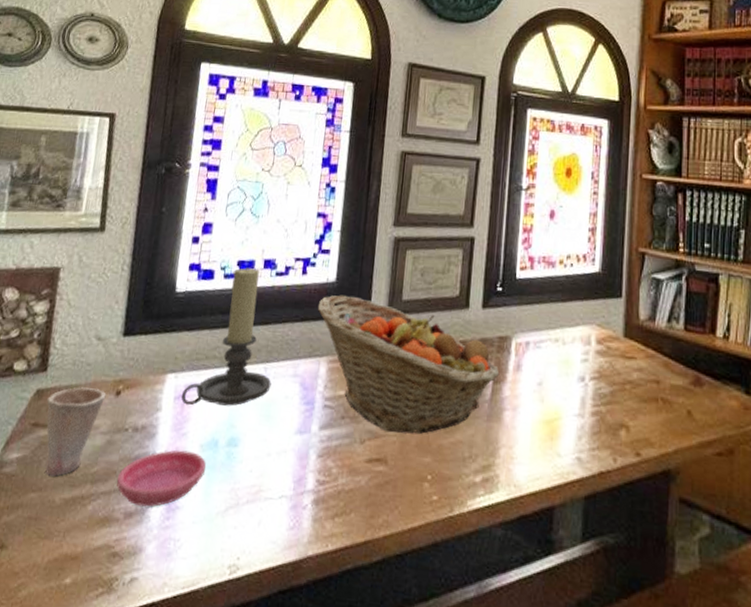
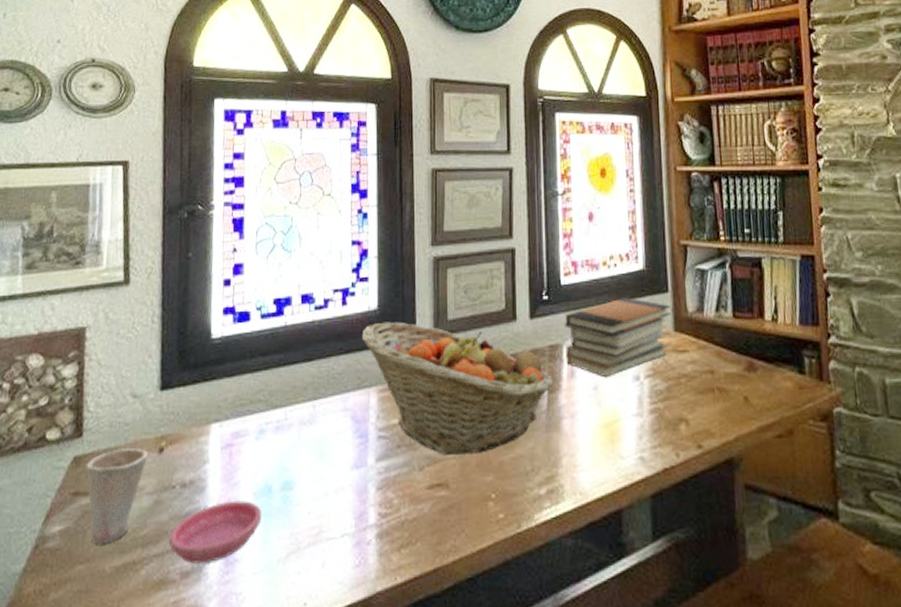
candle holder: present [181,267,272,406] -> none [229,305,322,454]
book stack: none [513,298,622,375] -> present [565,297,670,378]

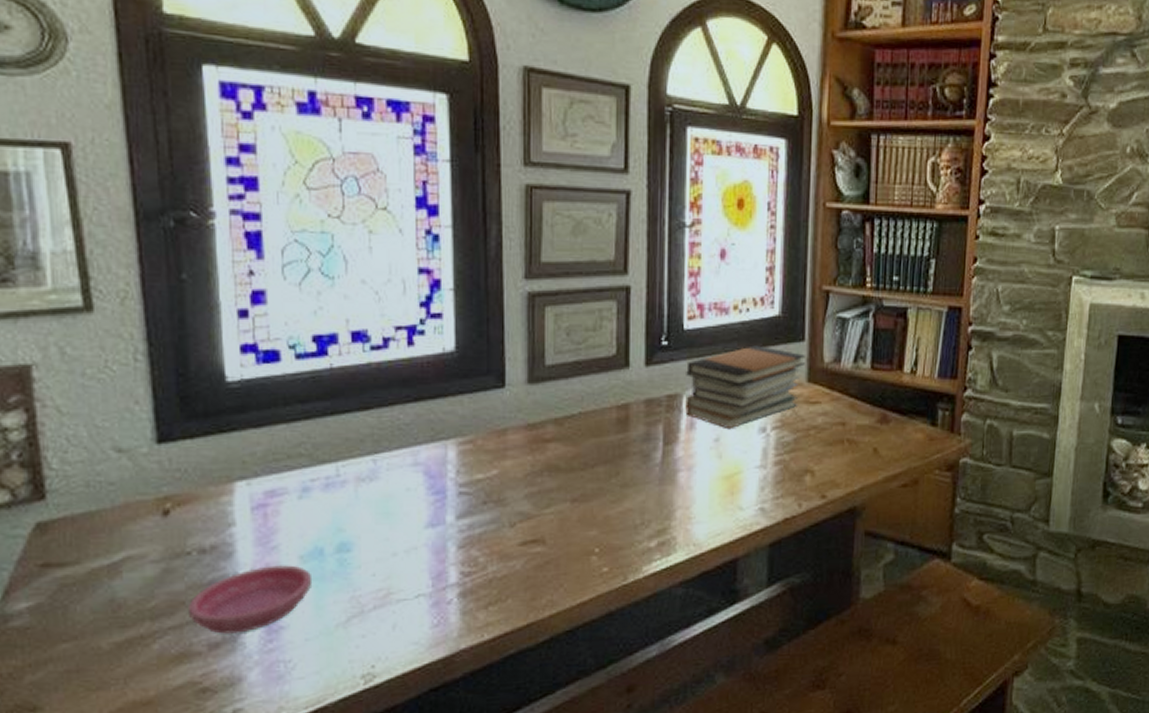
cup: present [86,449,149,545] -> none [56,511,148,621]
fruit basket: present [361,321,554,454] -> none [434,366,670,510]

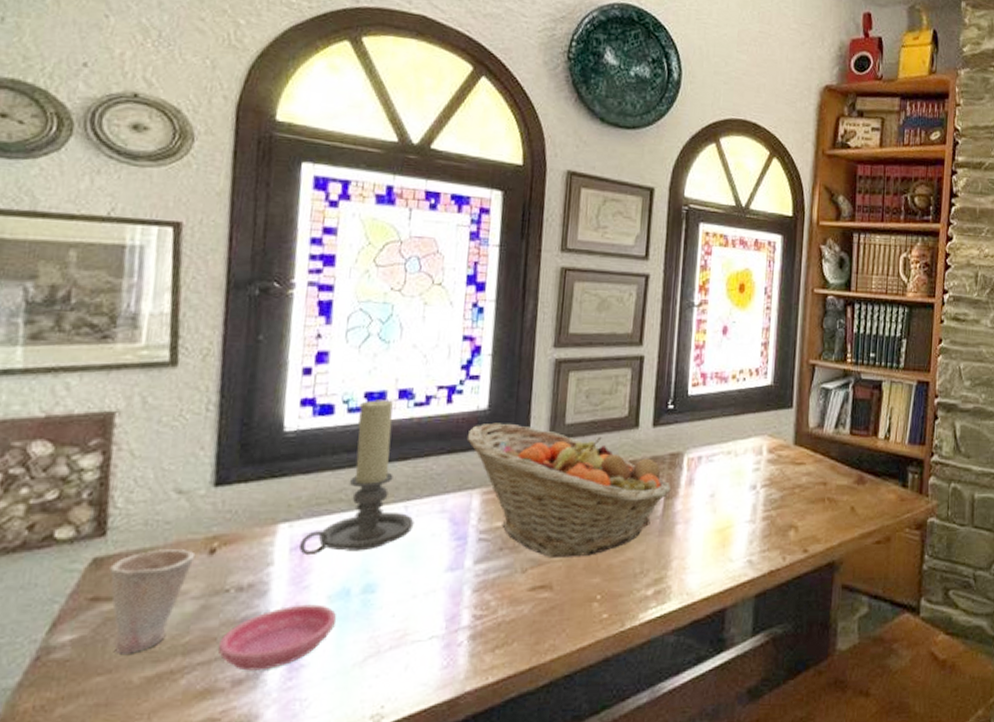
cup: none [56,511,148,621] -> present [109,549,196,654]
candle holder: none [262,344,385,515] -> present [300,399,414,556]
fruit basket: none [434,366,670,510] -> present [466,422,671,557]
book stack: present [685,345,805,430] -> none [685,411,793,486]

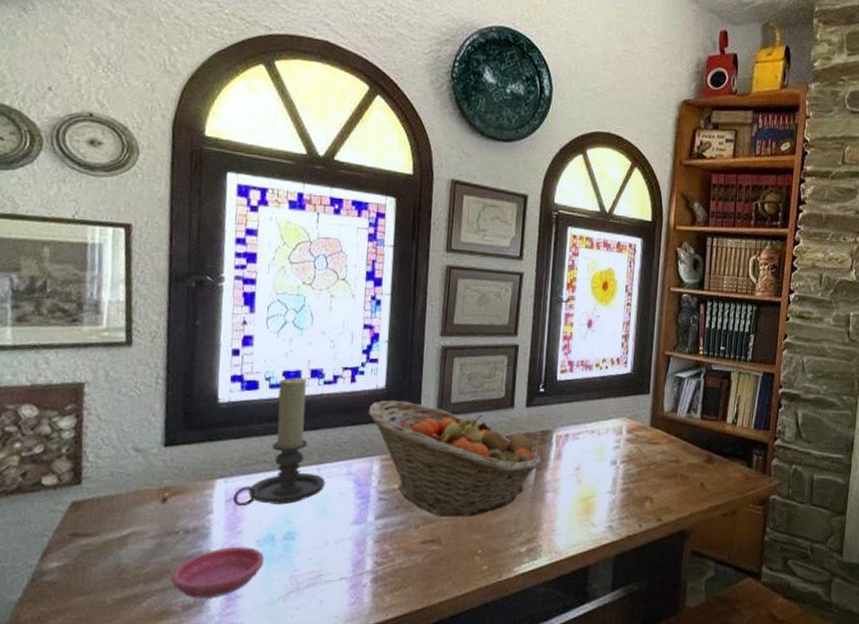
cup: present [109,549,196,654] -> none [85,497,151,580]

